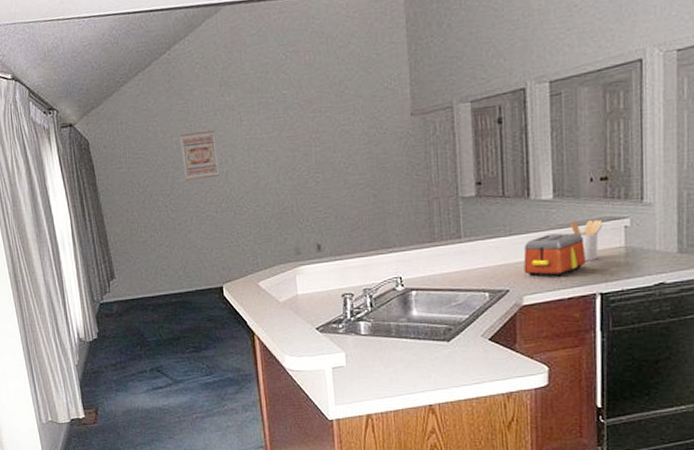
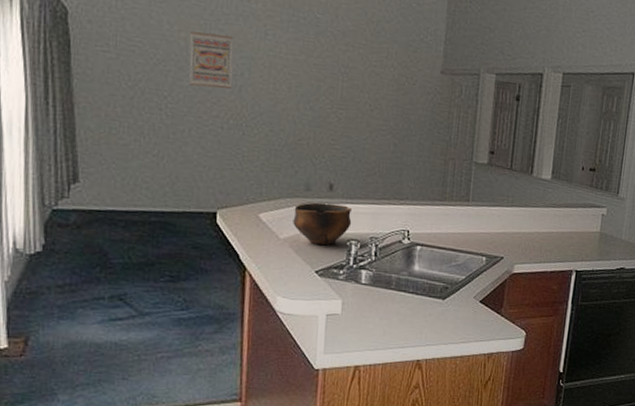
bowl: none [288,262,344,304] -> present [293,202,352,246]
toaster: present [523,232,587,277] -> none [518,211,570,251]
utensil holder: present [570,219,602,261] -> none [560,202,586,240]

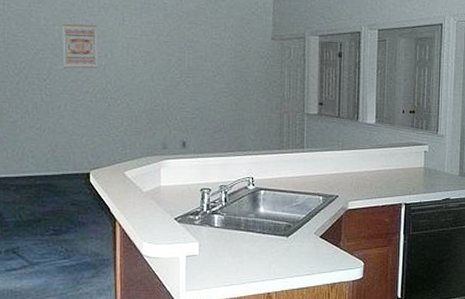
bowl: present [293,202,352,246] -> none [153,158,203,196]

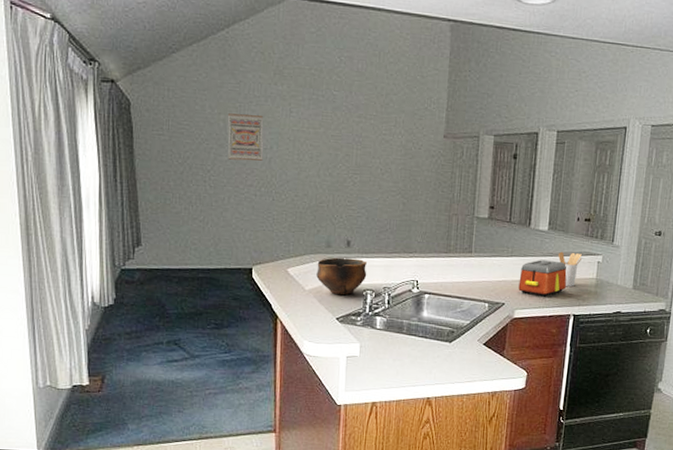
bowl: none [153,158,203,196] -> present [316,257,367,295]
toaster: none [350,152,397,188] -> present [518,260,567,297]
utensil holder: none [386,143,409,176] -> present [558,251,582,287]

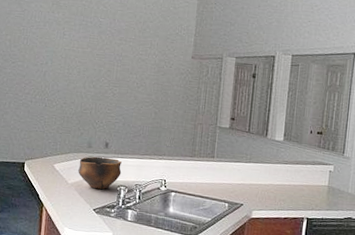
wall art: present [227,113,264,161] -> none [11,35,42,74]
toaster: present [518,260,567,297] -> none [255,166,301,201]
utensil holder: present [558,251,582,287] -> none [292,160,315,192]

